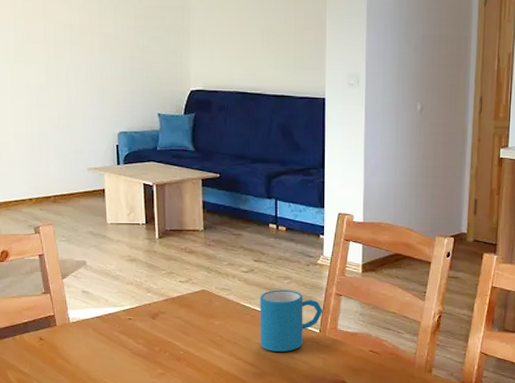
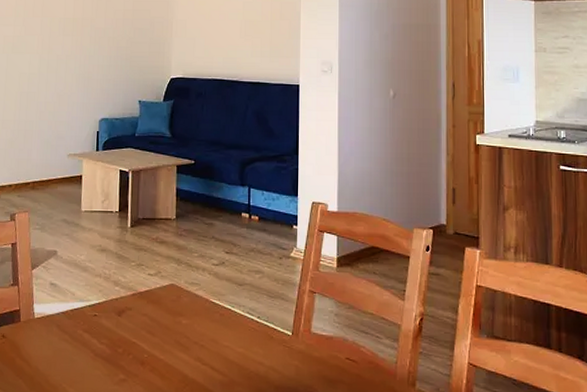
mug: present [260,289,323,352] -> none [228,285,296,357]

